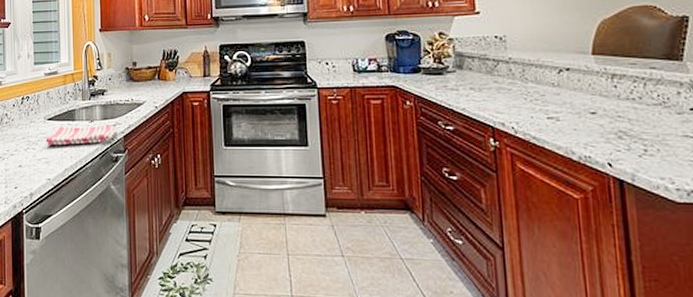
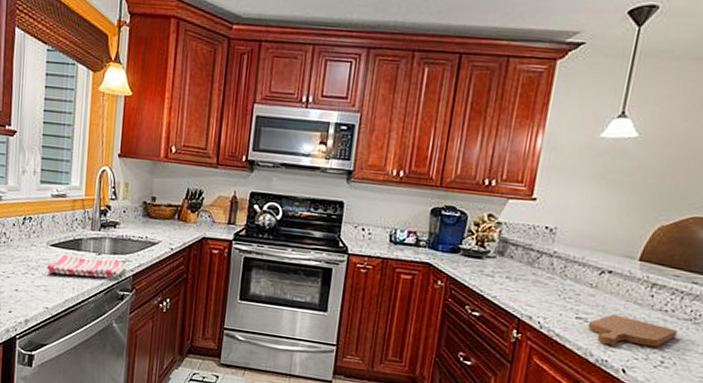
cutting board: none [560,109,651,141] -> present [587,314,677,348]

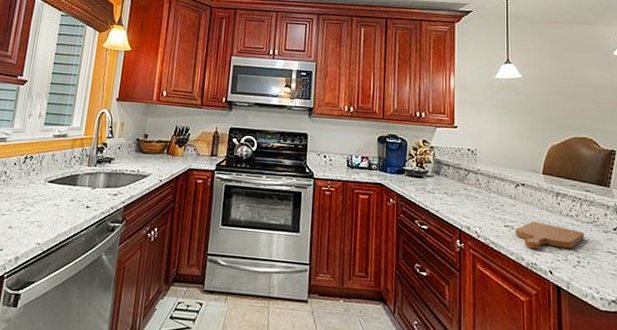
dish towel: present [47,254,127,278] -> none [42,189,119,211]

